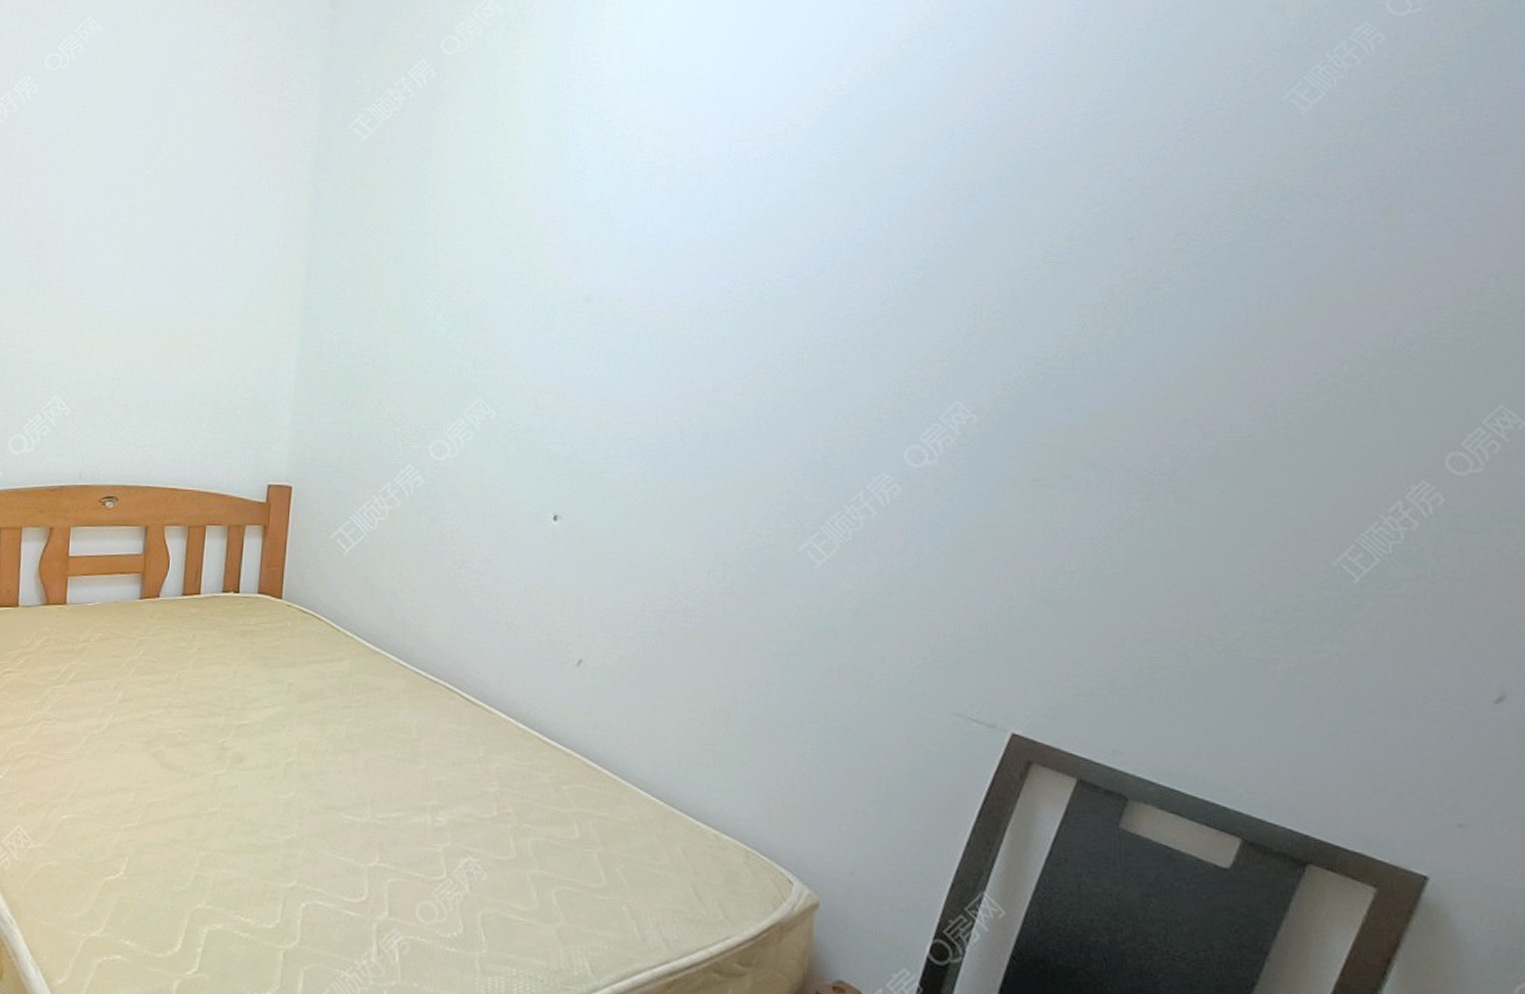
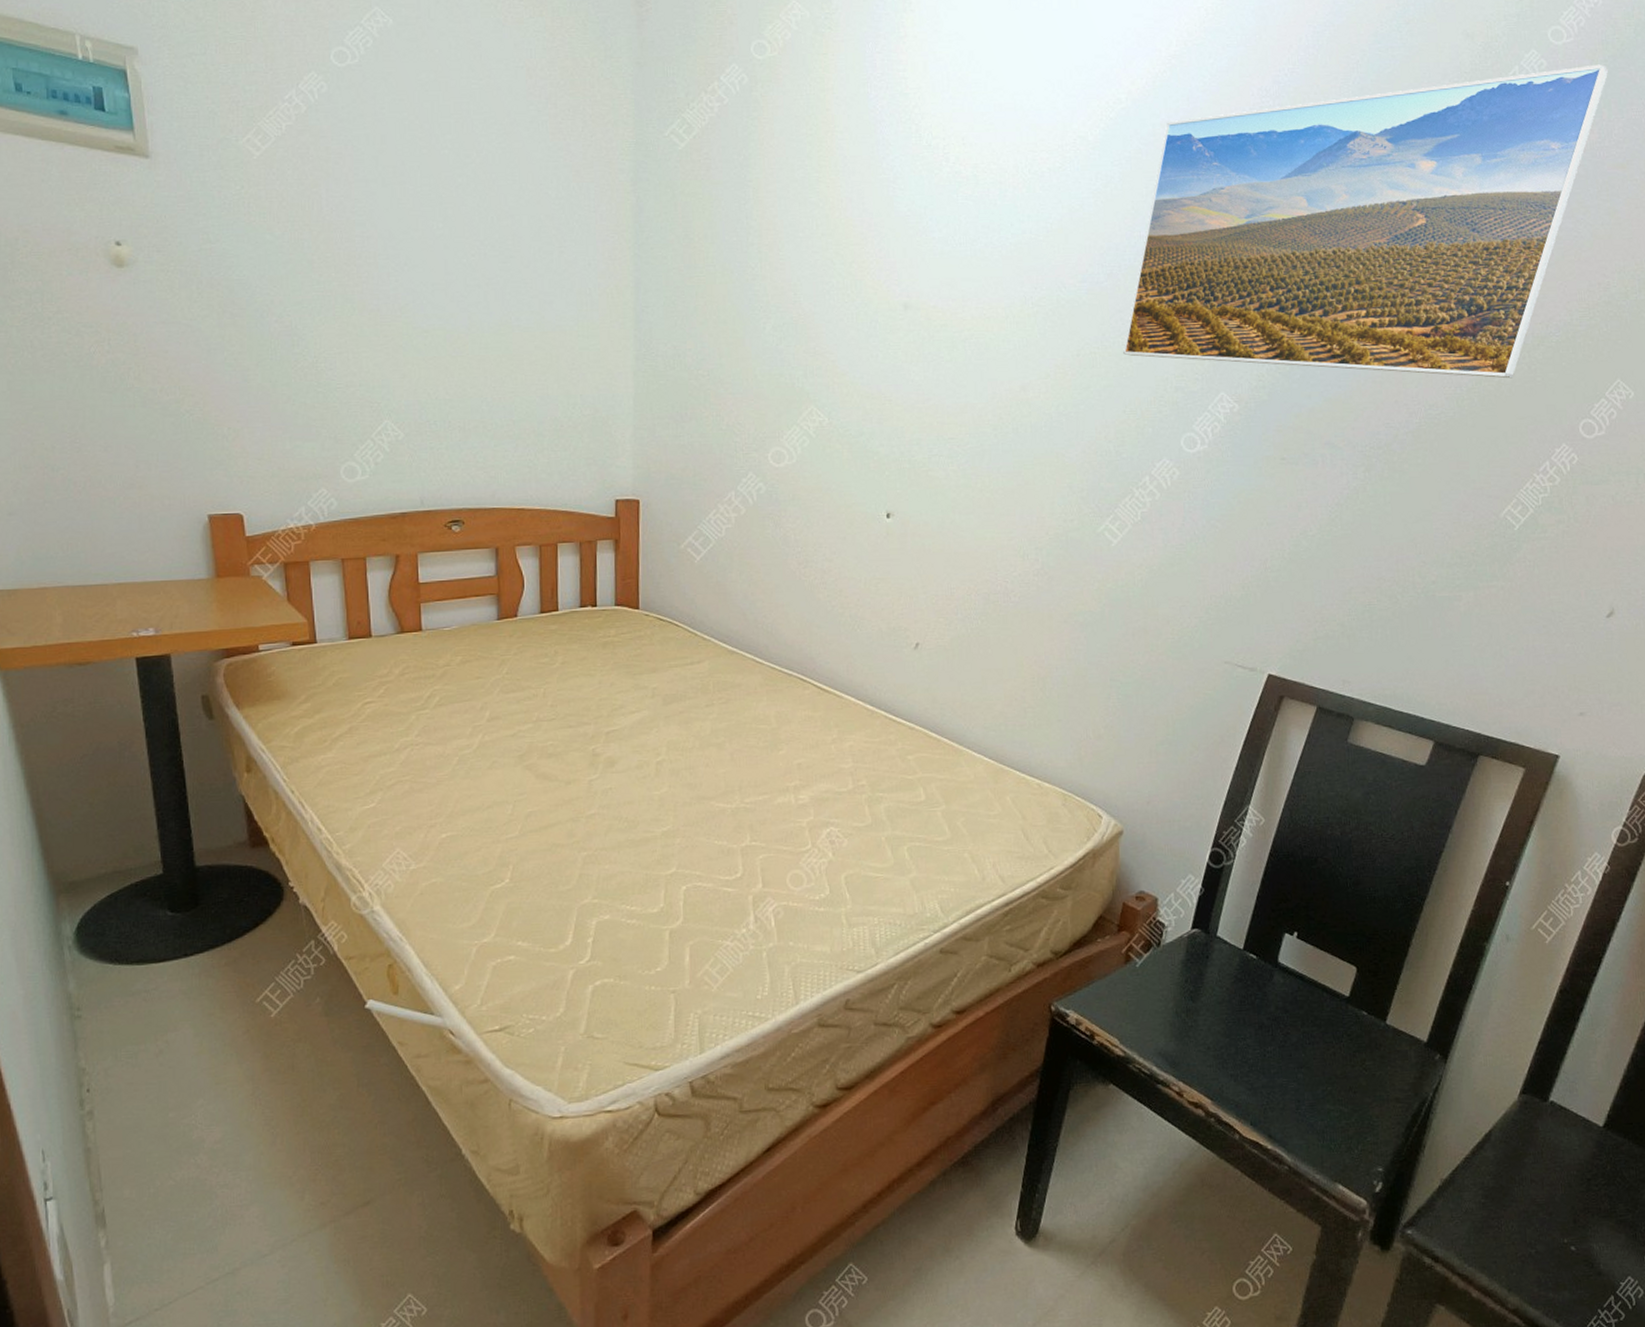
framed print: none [835,36,1473,399] -> present [1122,64,1609,379]

